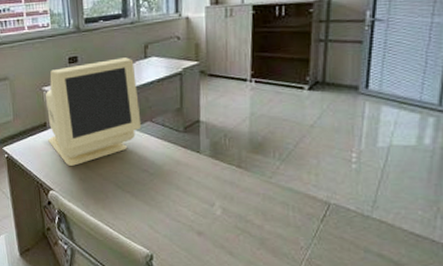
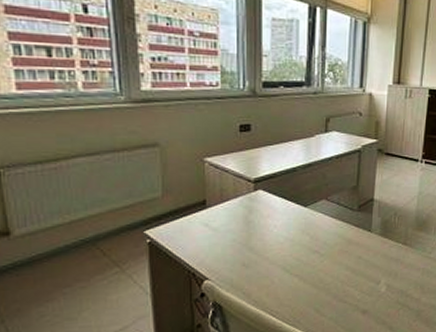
monitor: present [46,57,142,166] -> none [207,130,316,250]

